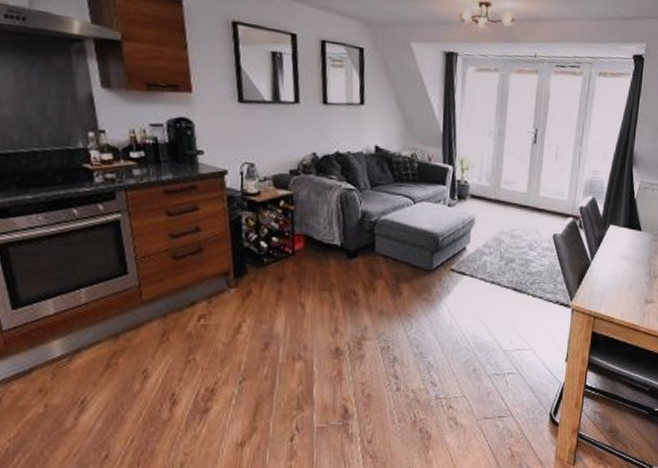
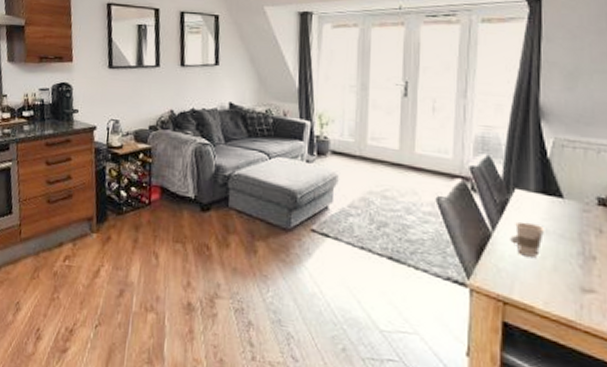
cup: none [602,251,627,279] -> present [510,221,545,257]

